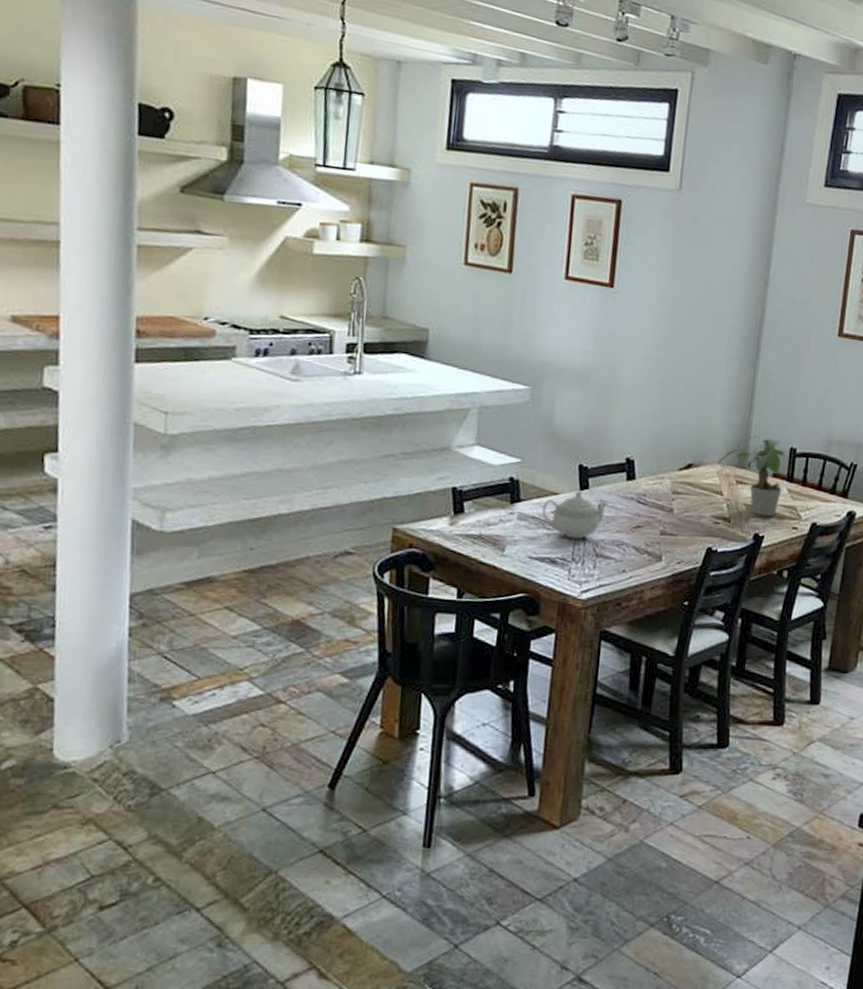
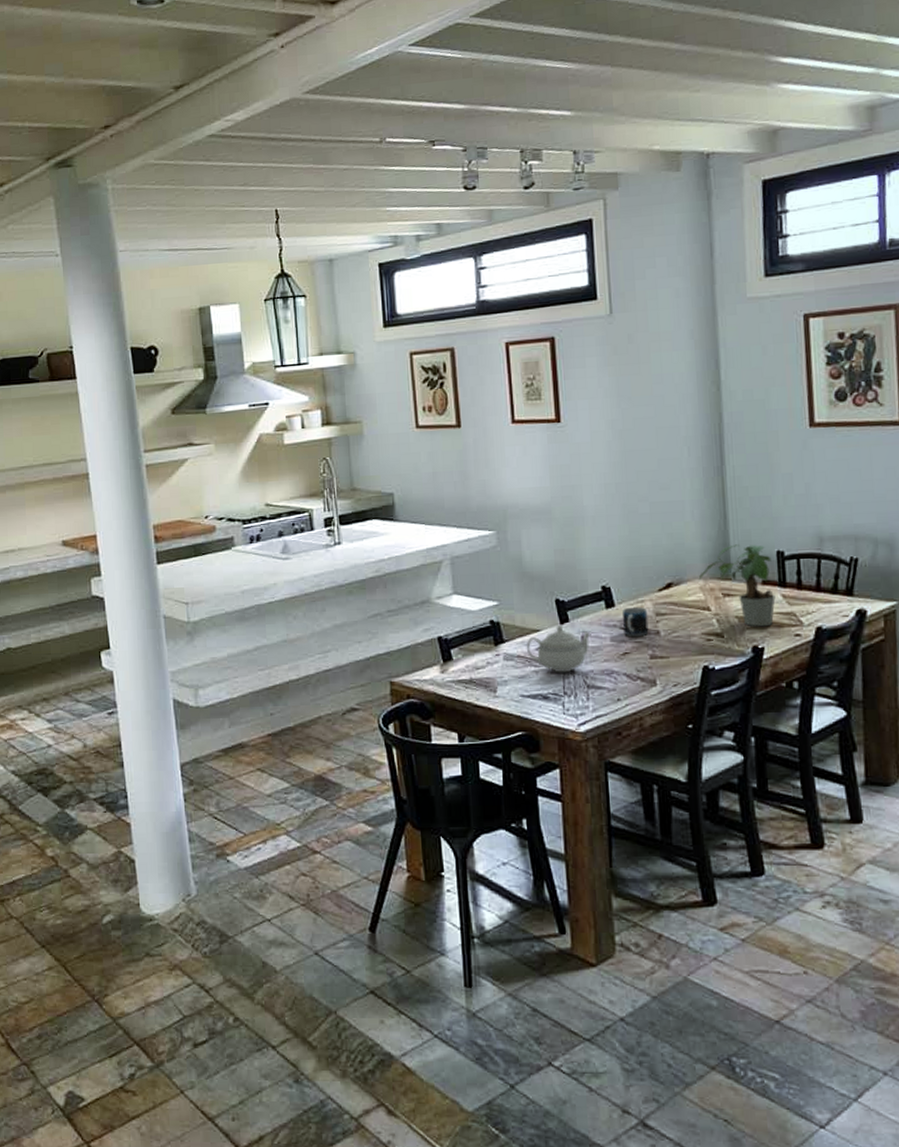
mug: none [639,482,665,512] -> present [622,606,649,637]

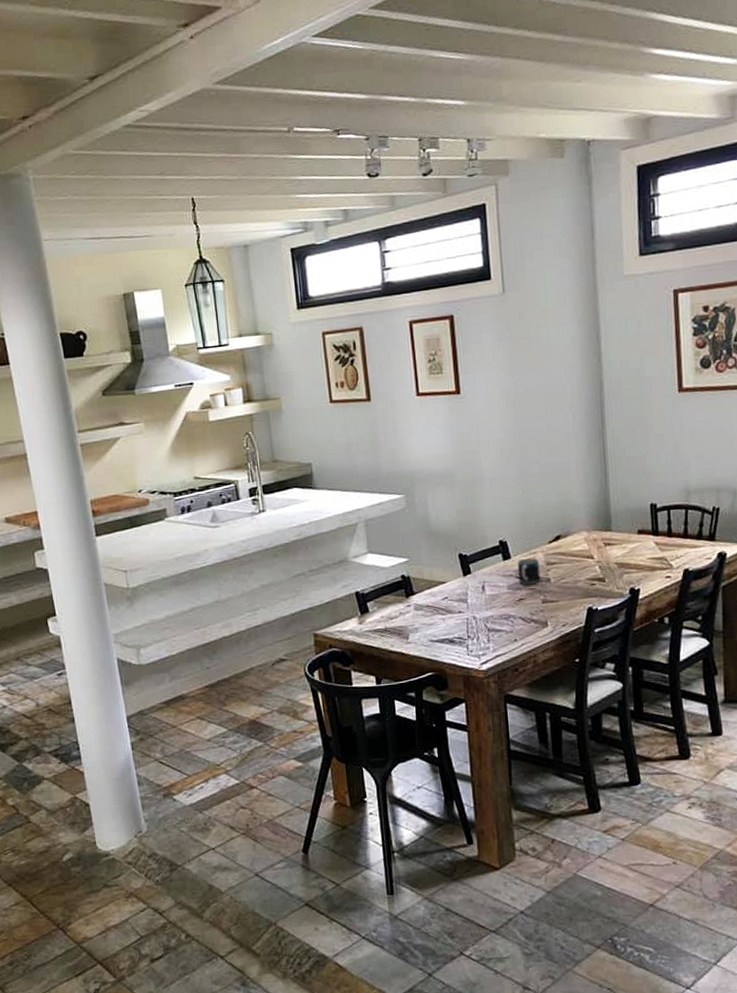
teapot: present [526,625,591,673] -> none [433,577,491,620]
potted plant: present [698,544,776,627] -> none [583,499,649,572]

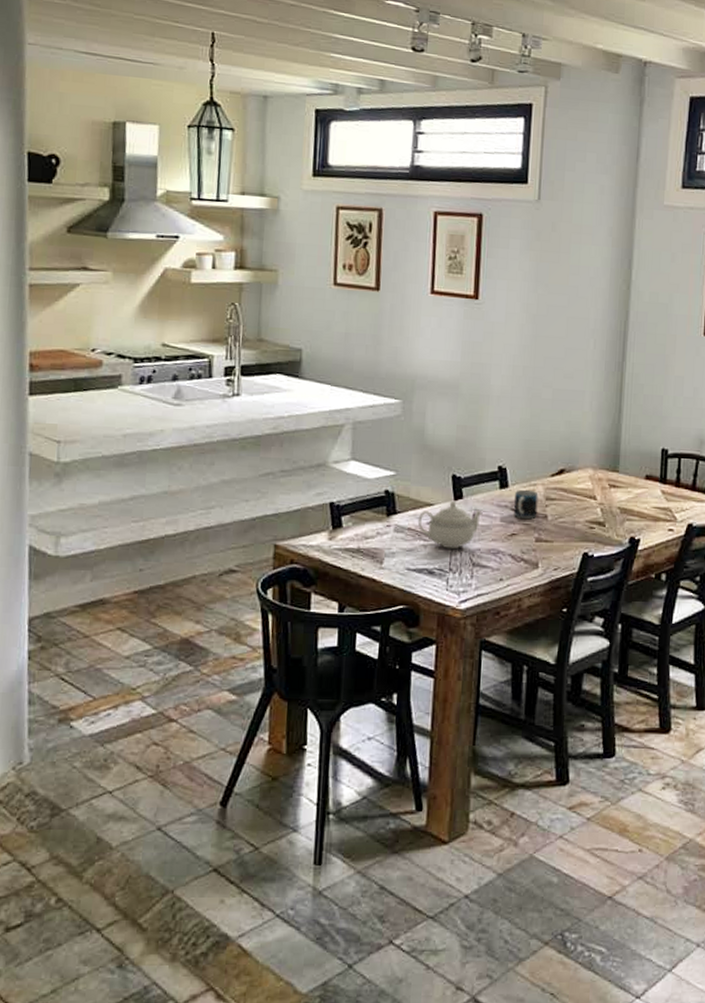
teapot: none [433,577,491,620] -> present [417,501,483,550]

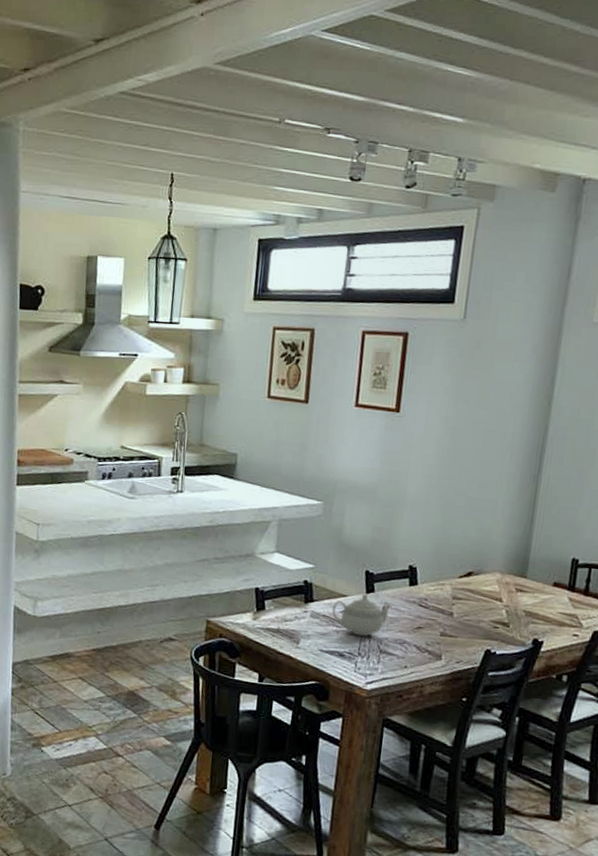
mug: present [513,489,539,520] -> none [420,587,446,615]

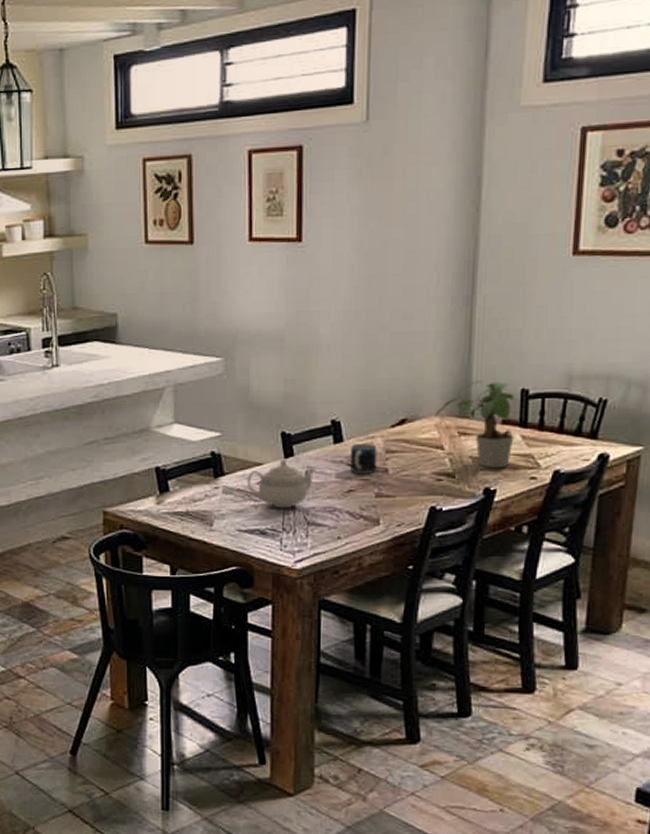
mug: none [420,587,446,615] -> present [349,443,377,475]
potted plant: none [496,546,566,624] -> present [434,380,515,468]

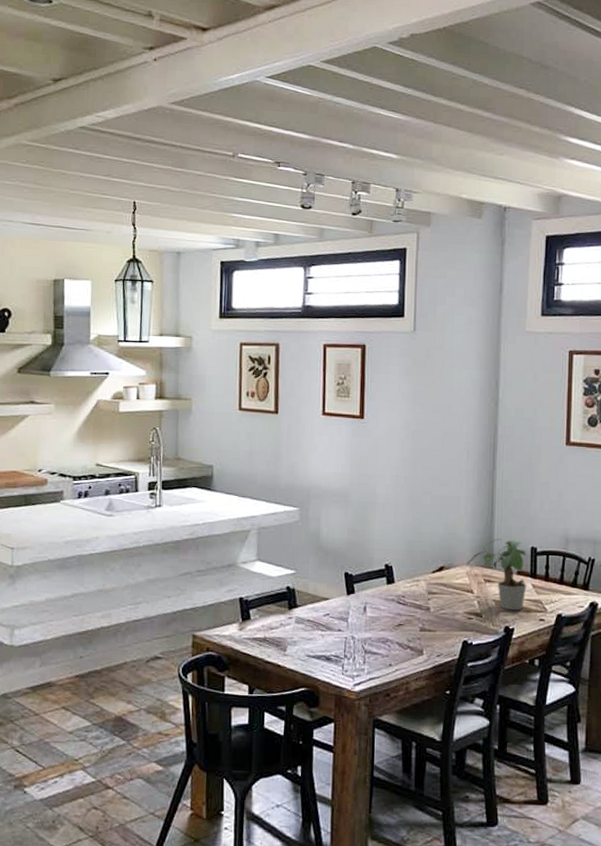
teapot: present [246,460,316,509] -> none [315,596,372,638]
mug: present [349,443,377,475] -> none [399,584,421,612]

